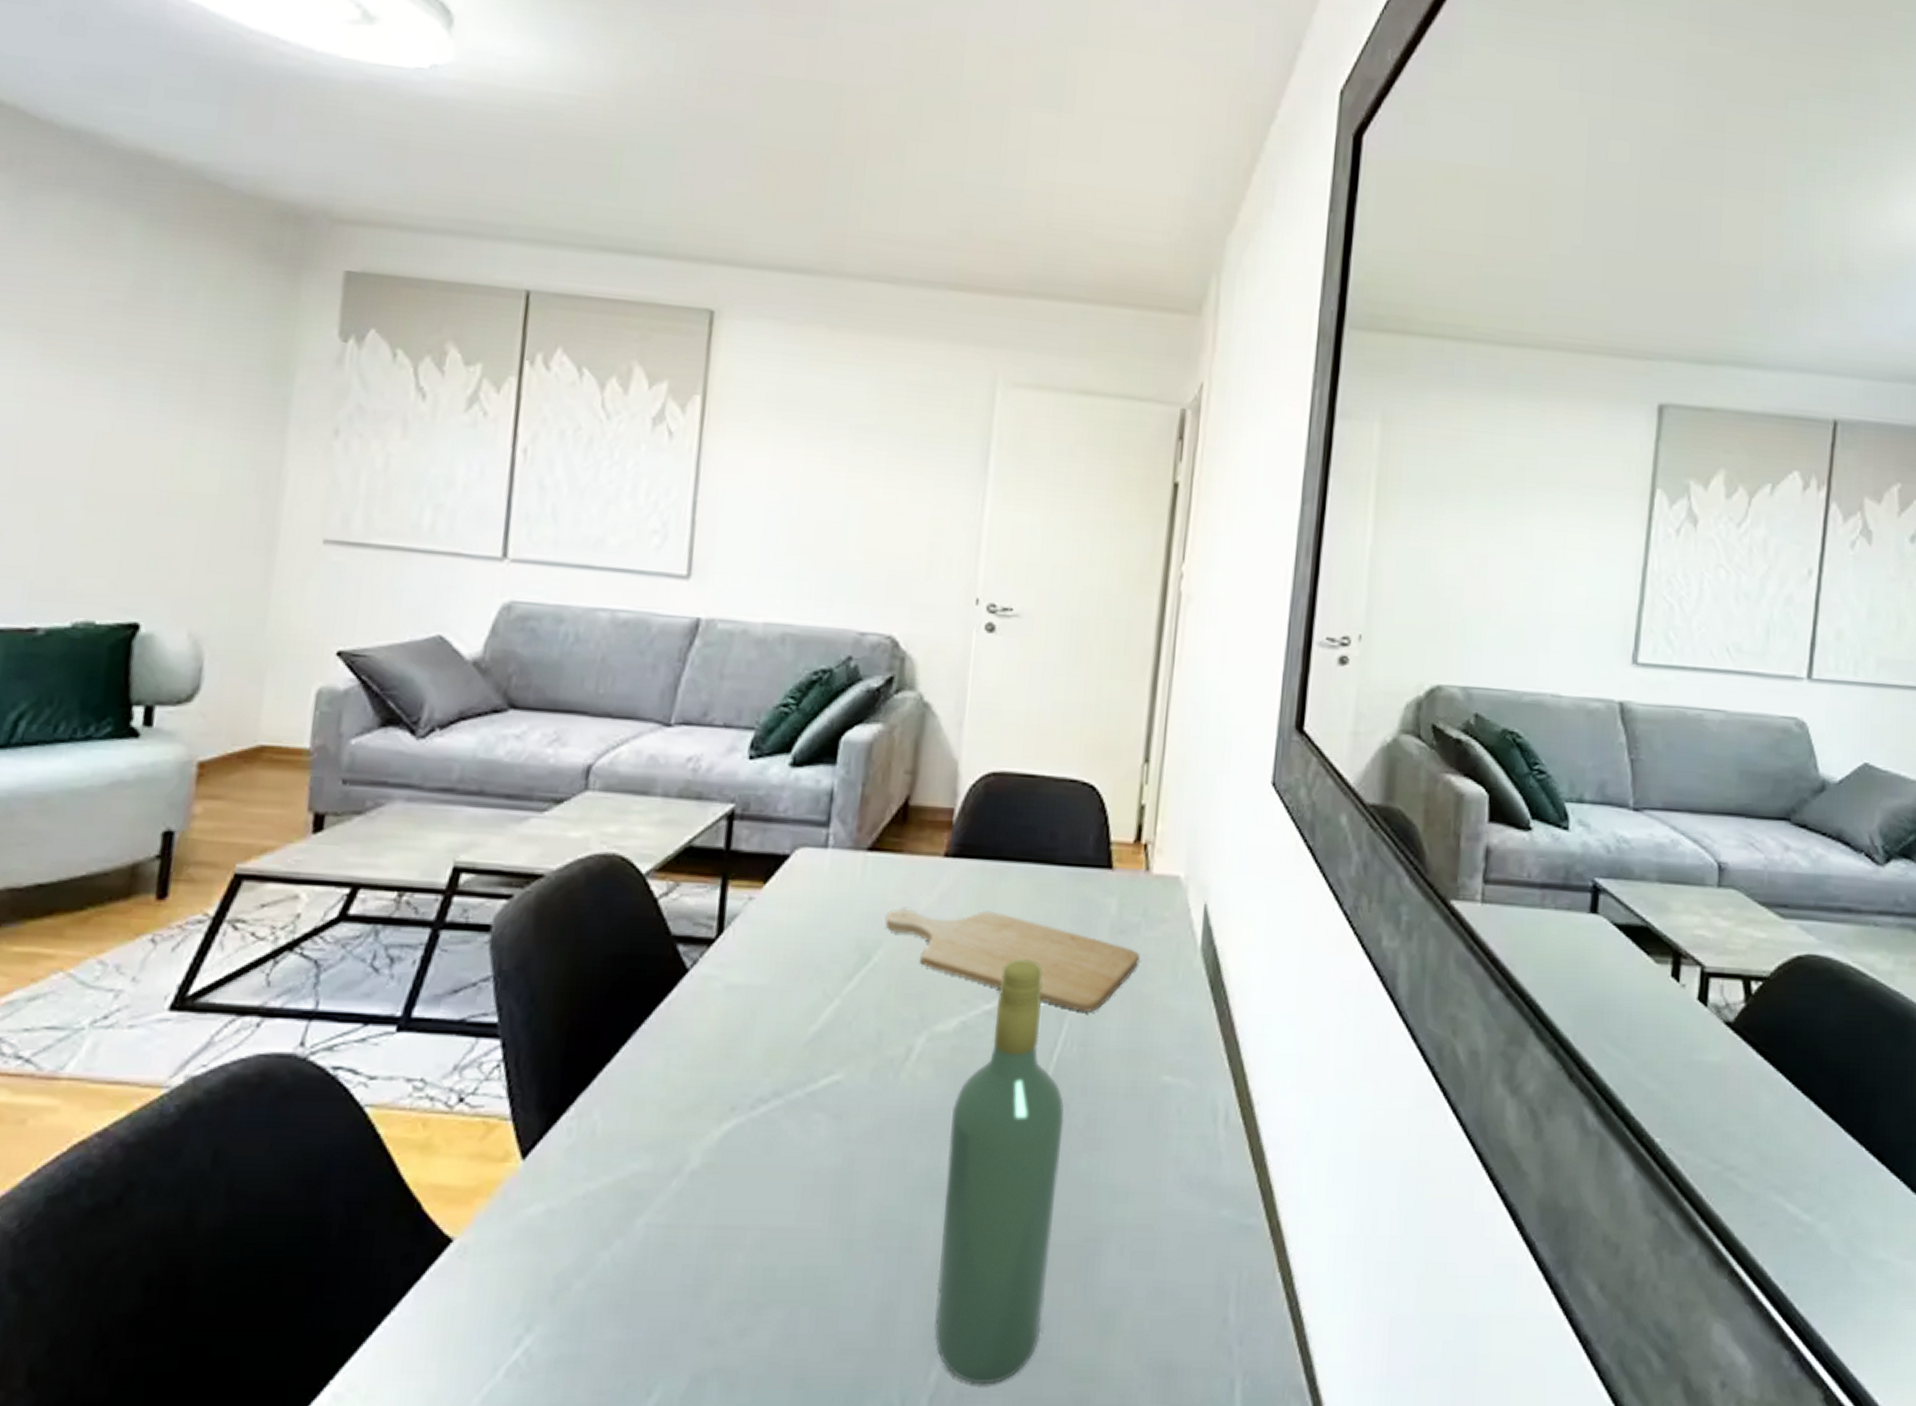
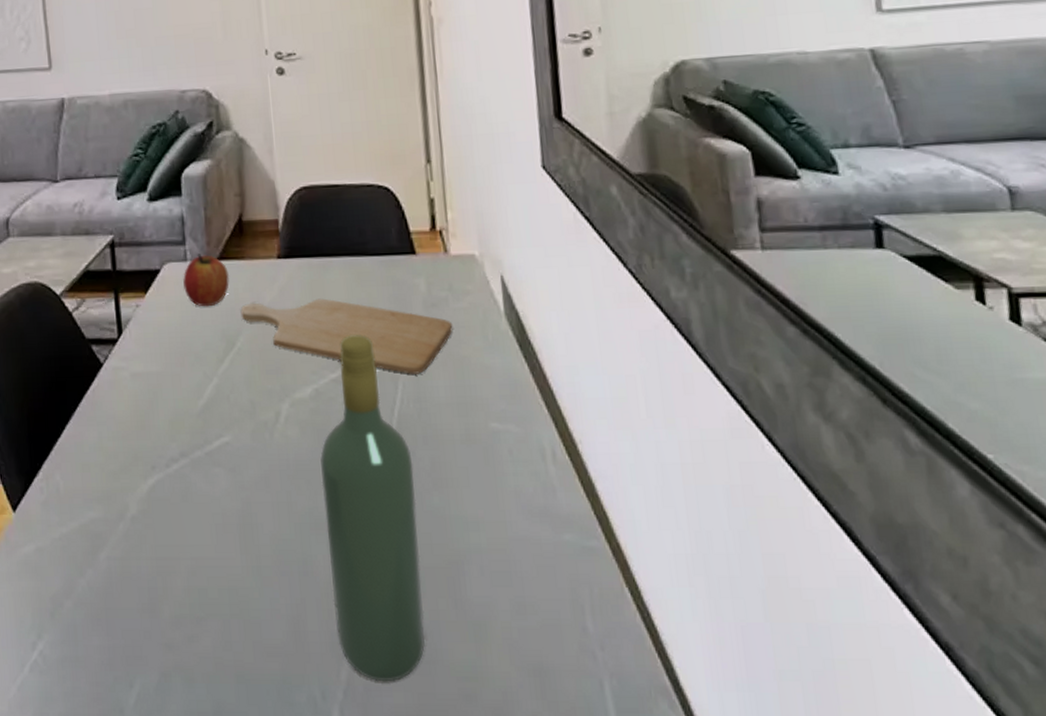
apple: none [817,840,879,909] -> present [183,254,229,307]

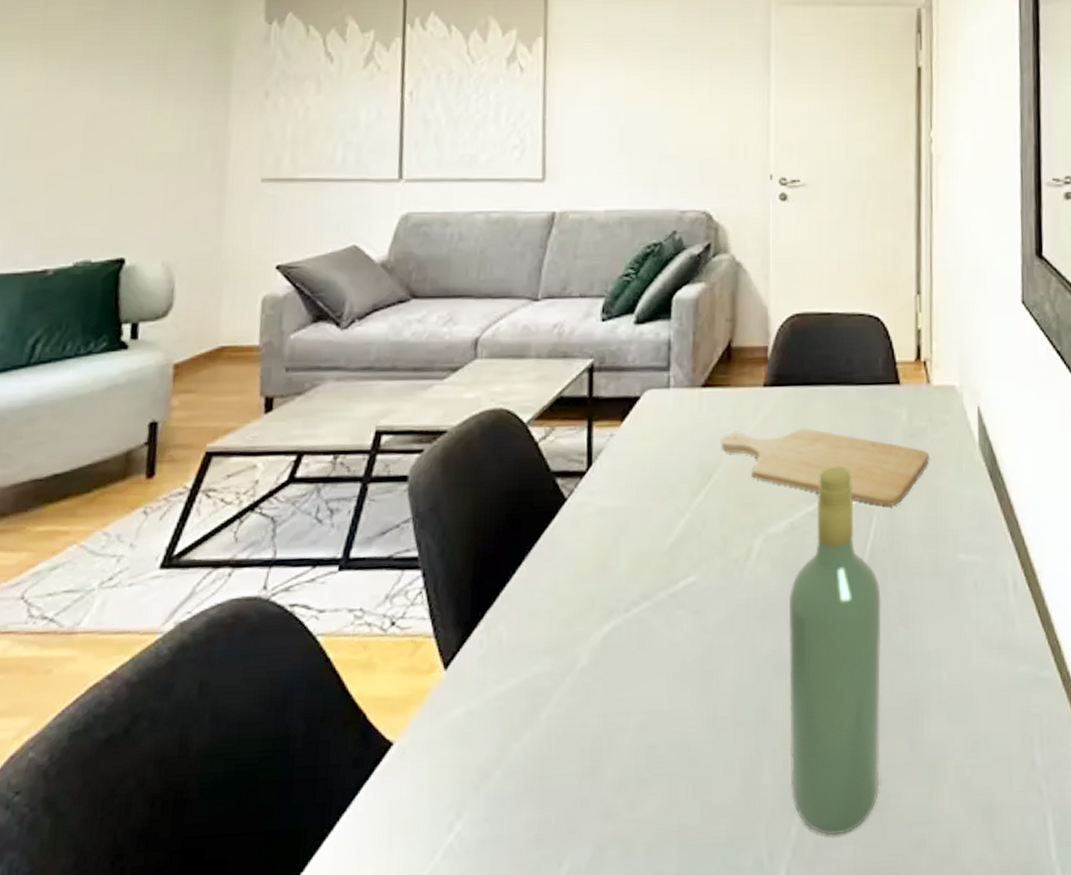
apple: present [183,254,229,307] -> none [664,380,712,437]

